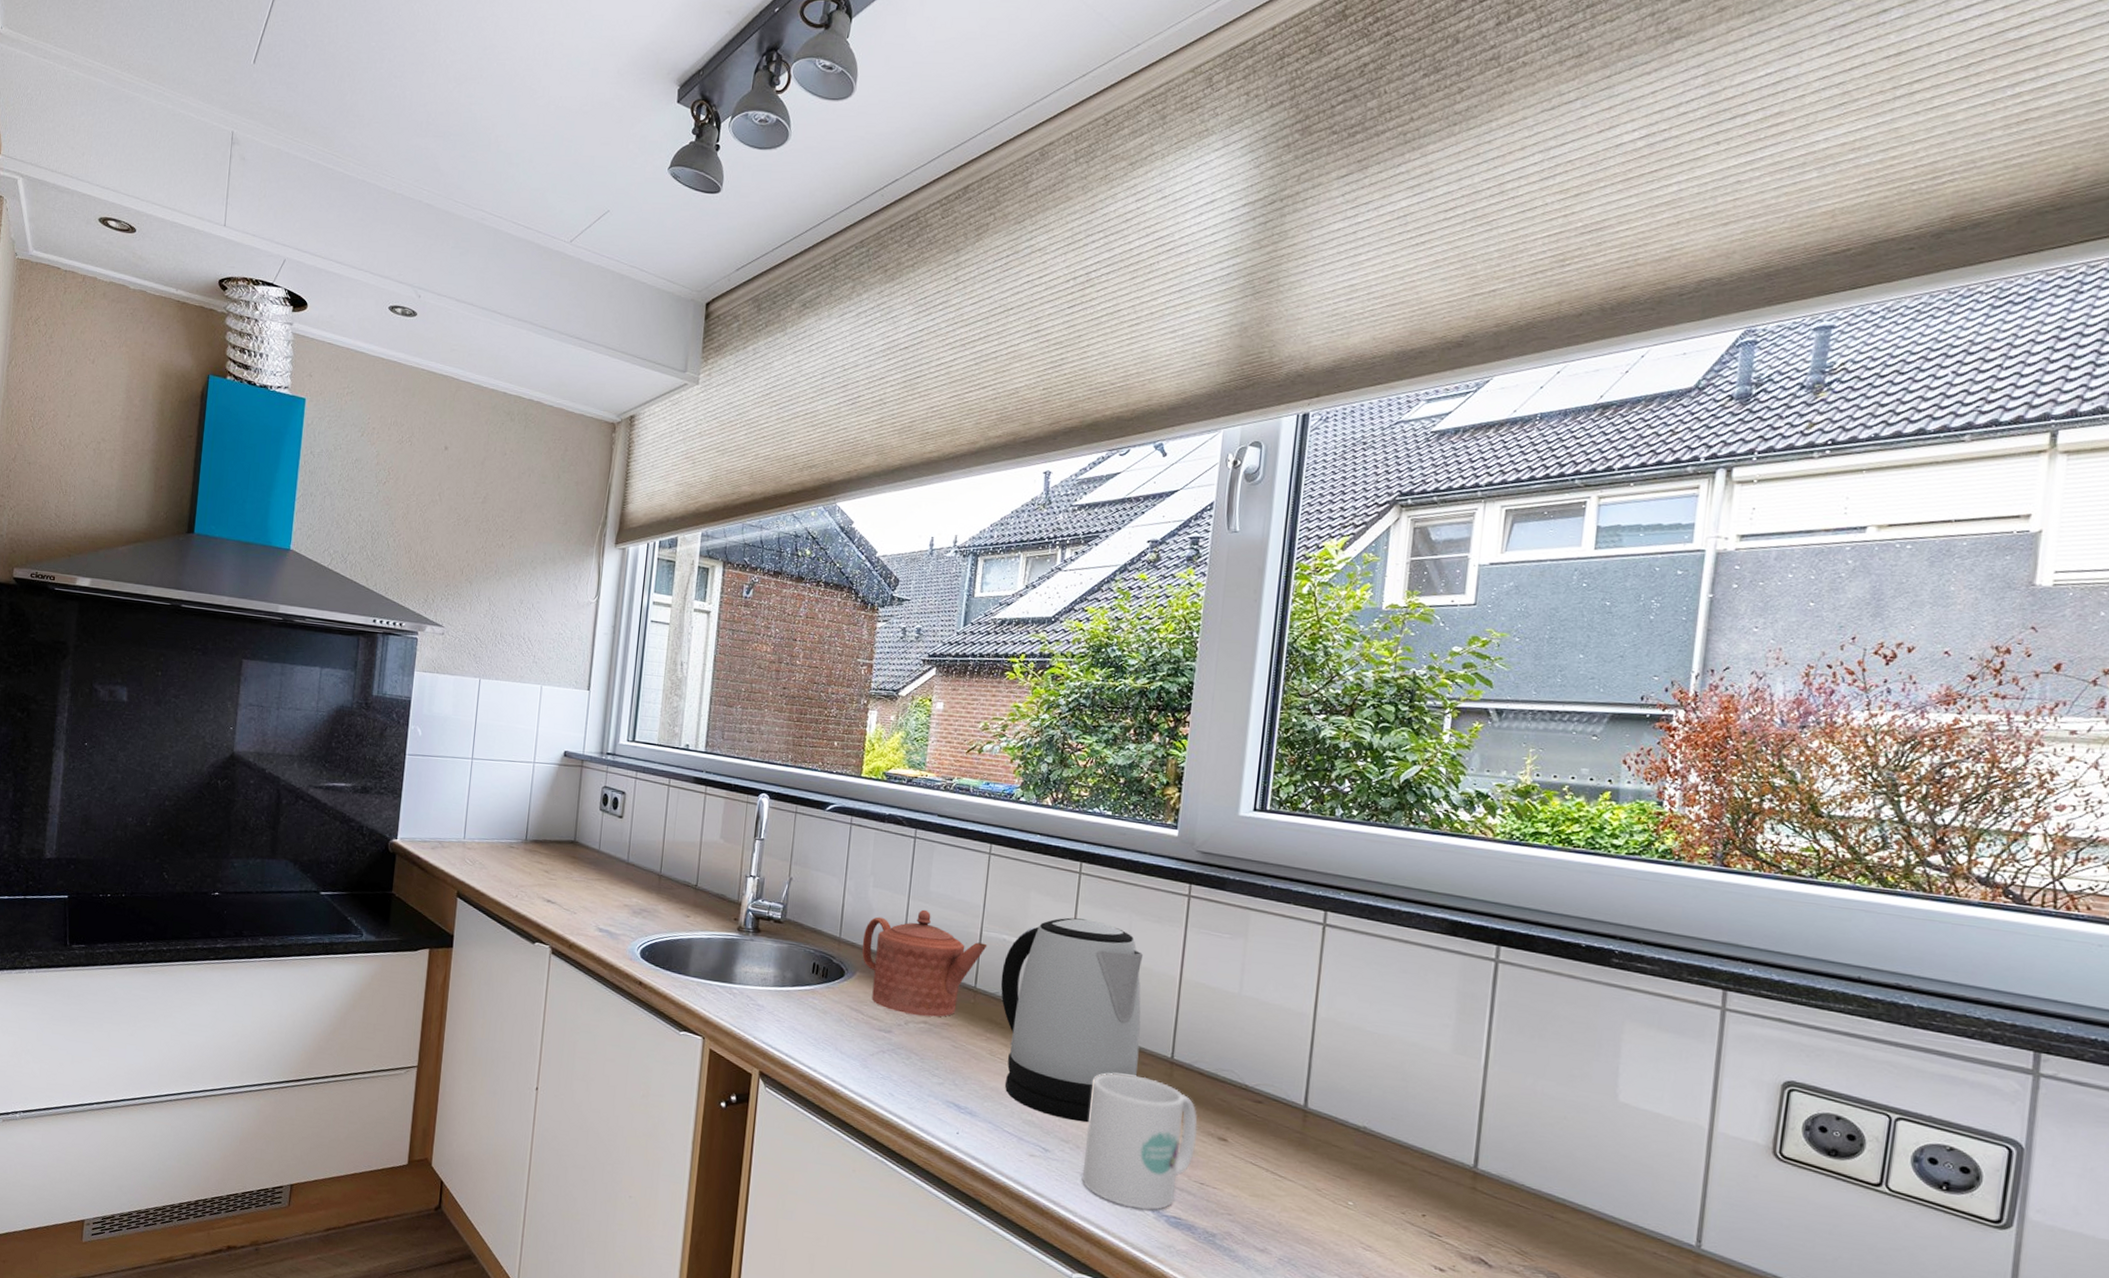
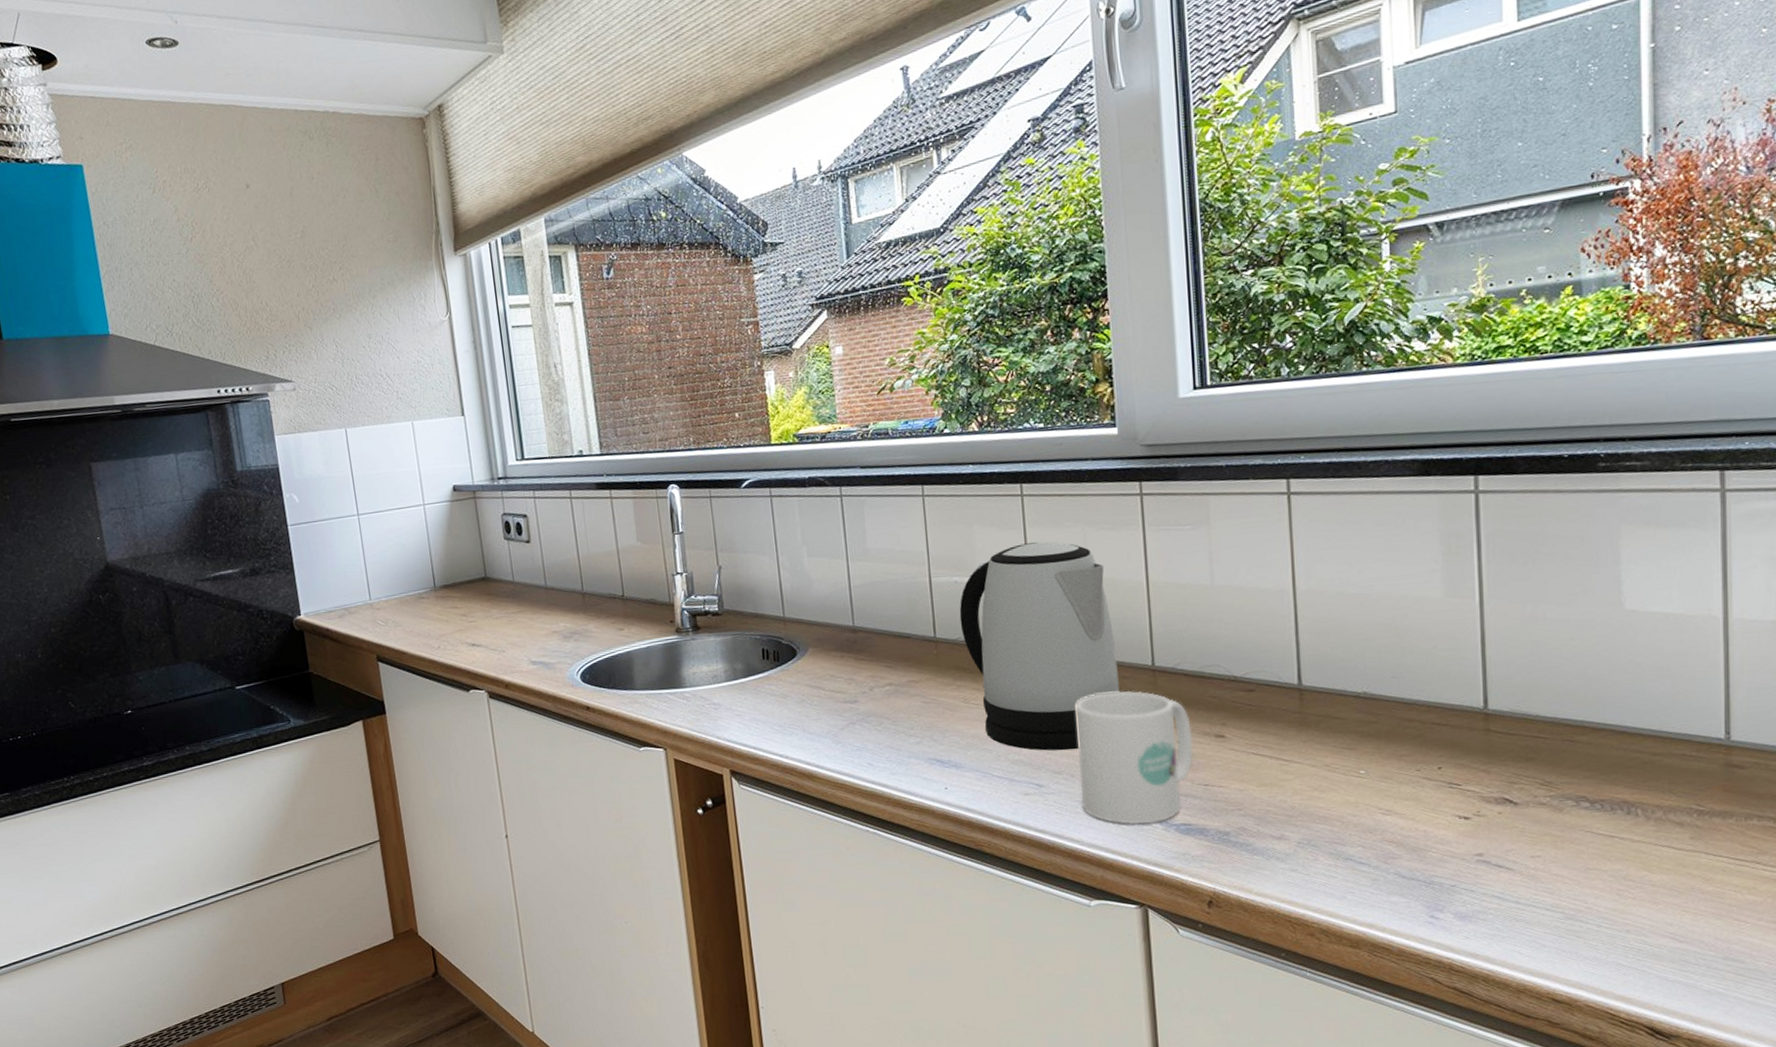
teapot: present [862,909,988,1017] -> none [807,568,939,680]

